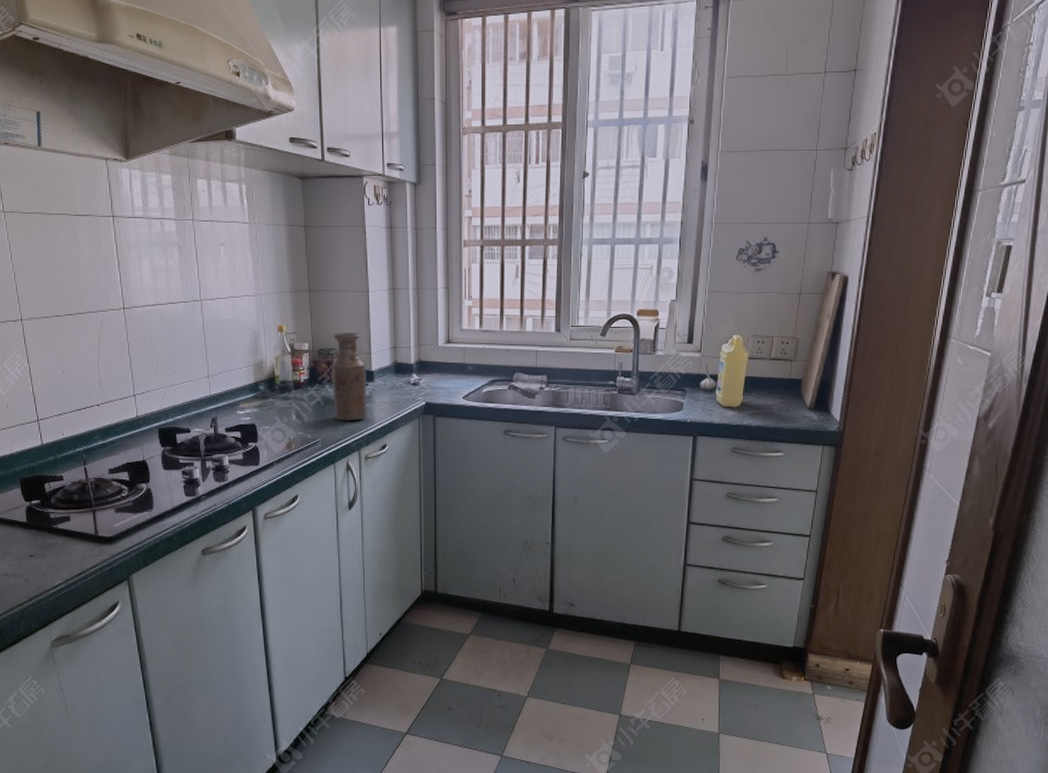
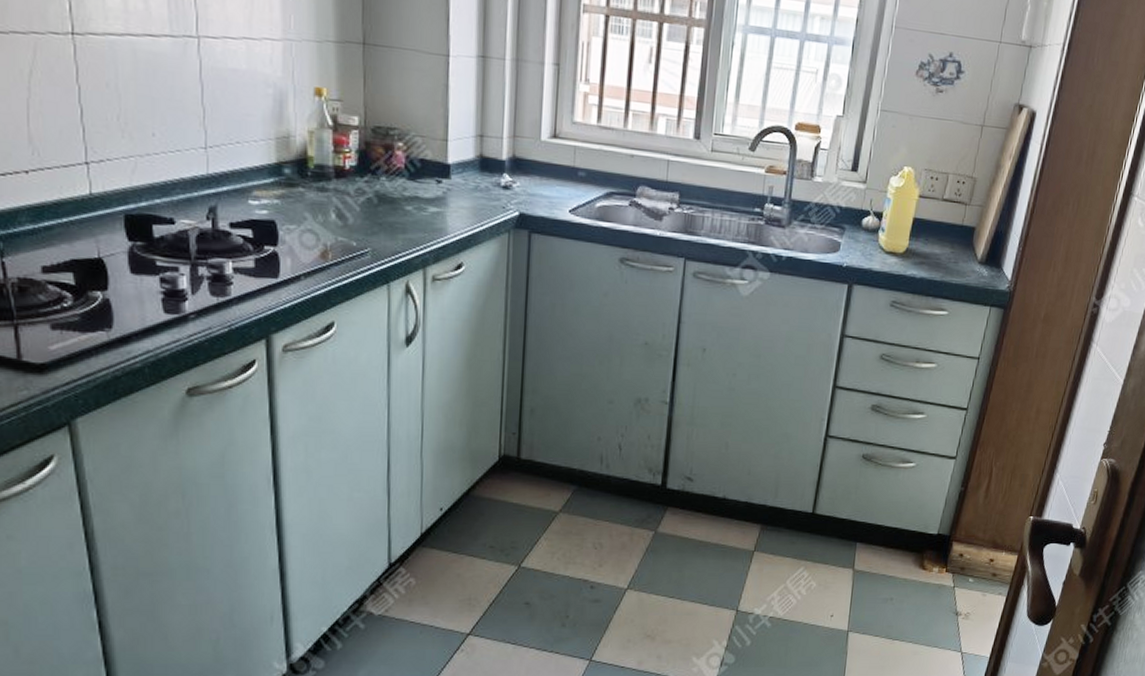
bottle: present [332,333,367,421] -> none [390,107,440,229]

